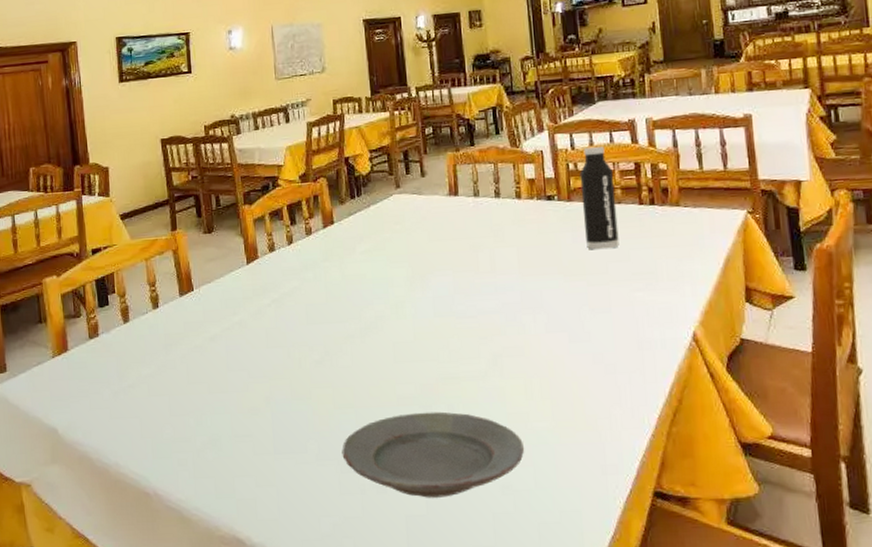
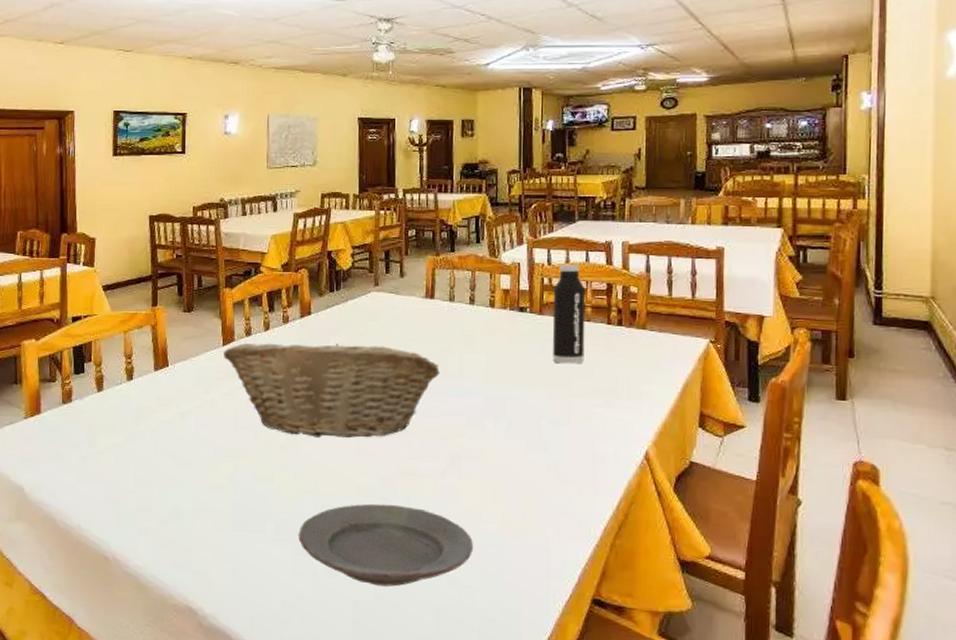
fruit basket: none [248,249,471,350] -> present [224,343,440,438]

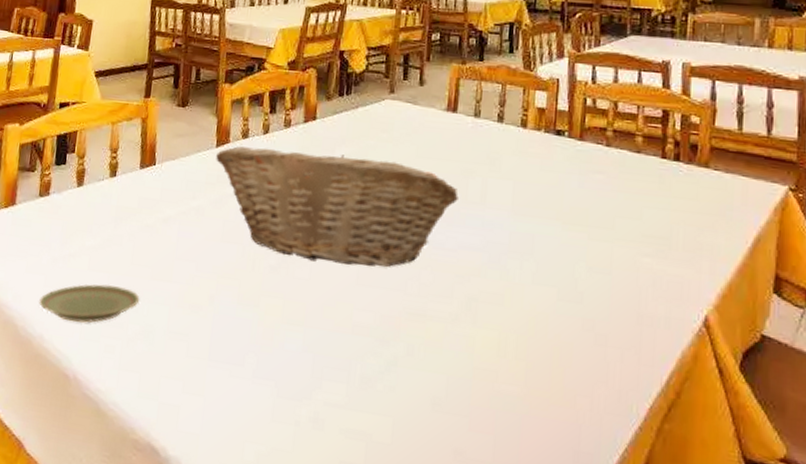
plate: none [74,476,166,511] -> present [39,284,140,323]
plate: present [298,503,474,587] -> none [281,344,488,450]
water bottle: present [552,265,586,364] -> none [594,84,637,202]

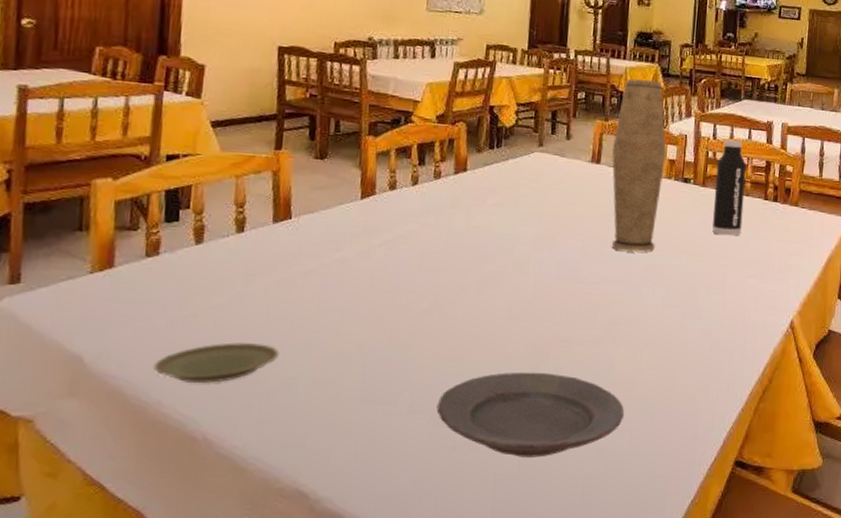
fruit basket: present [216,146,459,268] -> none [361,197,601,303]
plate: none [281,344,488,450] -> present [436,372,625,457]
vase: none [470,16,534,216] -> present [611,79,667,252]
water bottle: none [594,84,637,202] -> present [712,140,747,236]

